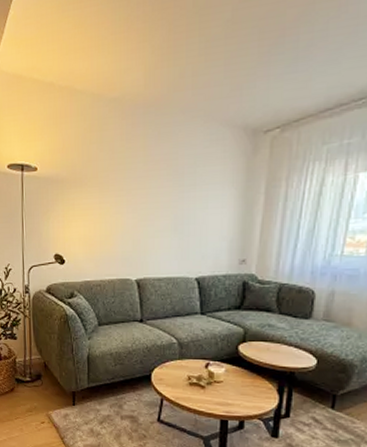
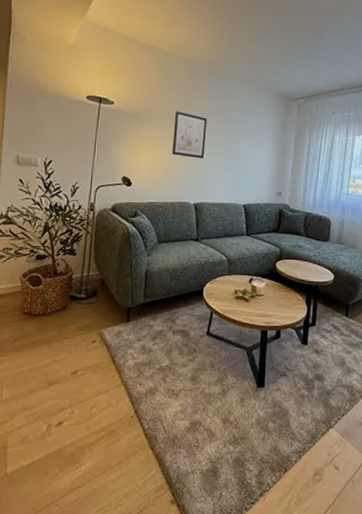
wall art: none [107,169,147,226] -> present [172,111,208,159]

